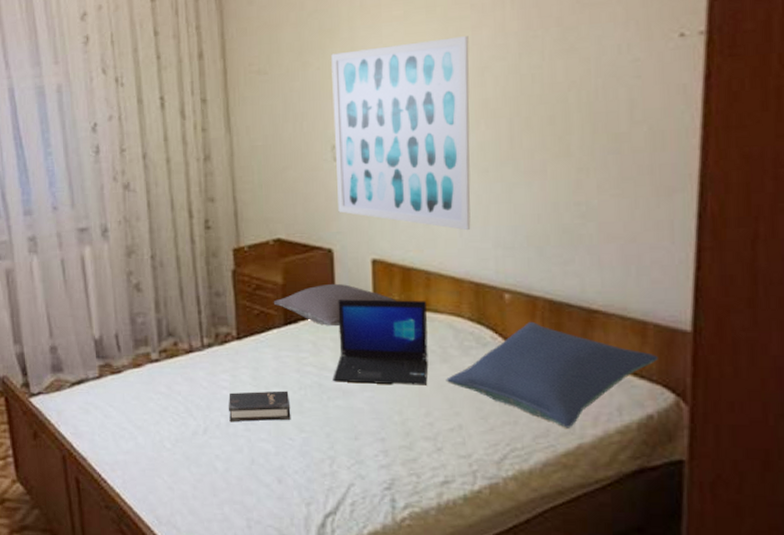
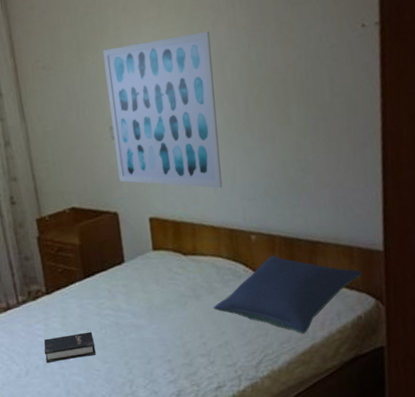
pillow: present [274,283,397,327] -> none [74,239,171,275]
laptop: present [332,299,429,386] -> none [125,247,200,320]

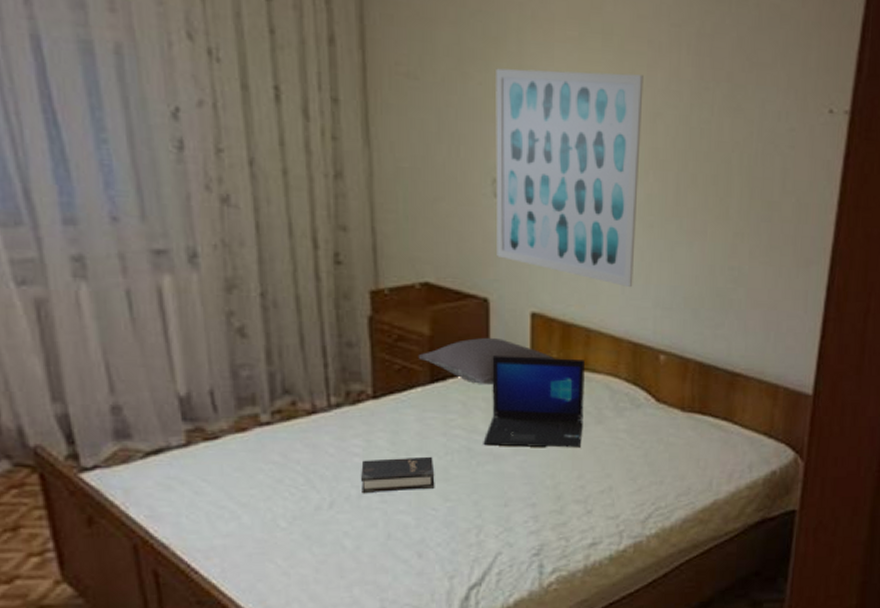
pillow: none [74,239,171,275] -> present [419,337,555,385]
laptop: none [125,247,200,320] -> present [483,356,584,448]
pillow: present [213,255,362,334] -> none [599,383,784,486]

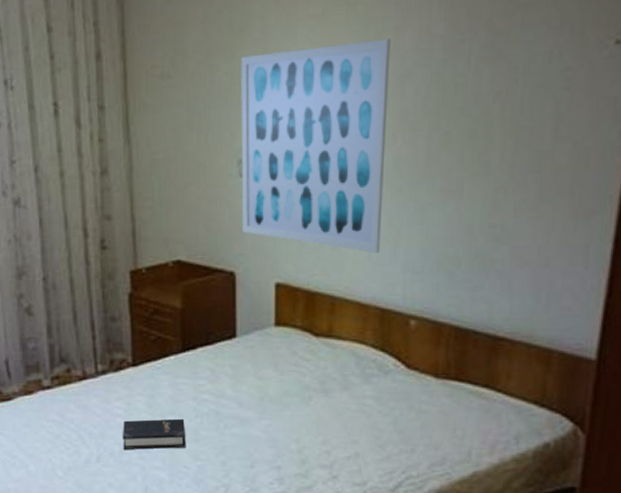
pillow: present [419,337,555,385] -> none [172,308,299,353]
laptop: present [483,356,584,448] -> none [230,325,329,414]

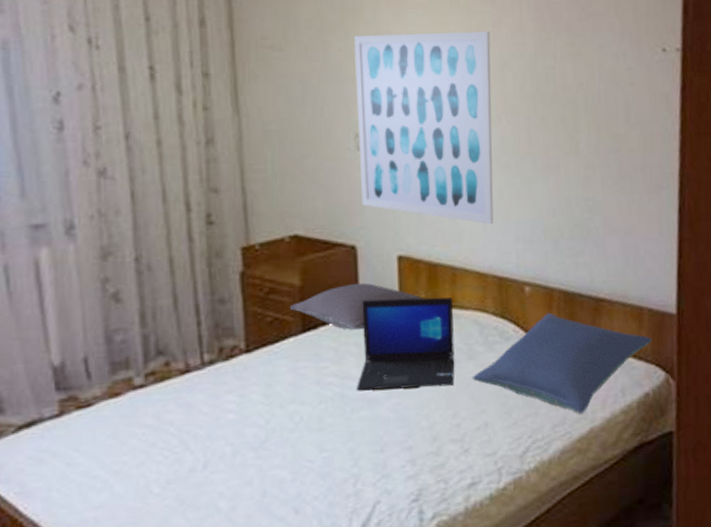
hardback book: present [122,418,186,451] -> none [234,406,310,451]
pillow: none [172,308,299,353] -> present [290,282,423,330]
laptop: none [230,325,329,414] -> present [356,297,455,391]
pillow: none [345,348,560,456] -> present [472,312,652,414]

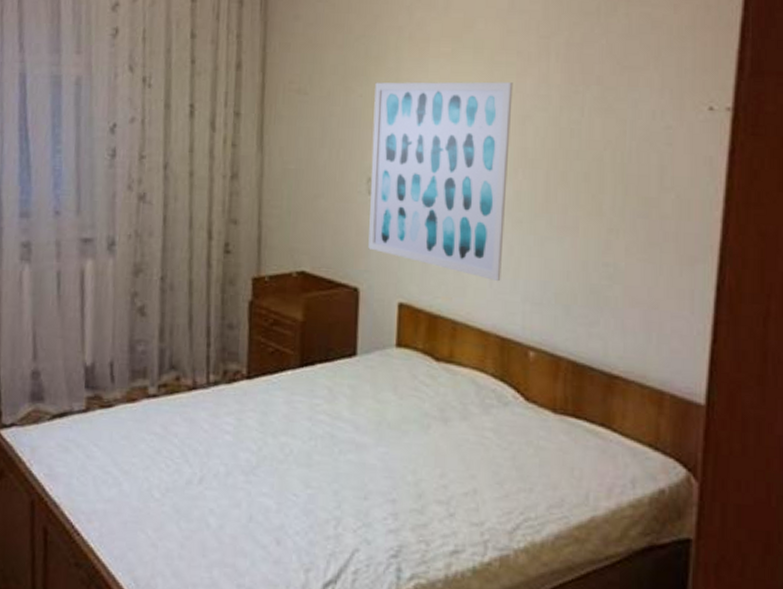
pillow: present [290,282,423,330] -> none [291,325,421,373]
laptop: present [356,297,455,391] -> none [346,343,450,444]
pillow: present [472,312,652,414] -> none [464,382,672,499]

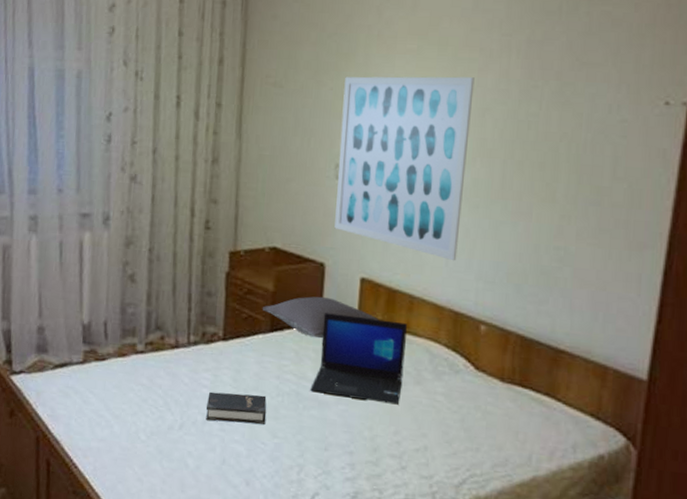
hardback book: none [229,438,298,474] -> present [206,391,267,425]
pillow: none [291,325,421,373] -> present [263,296,380,339]
laptop: none [346,343,450,444] -> present [310,313,407,405]

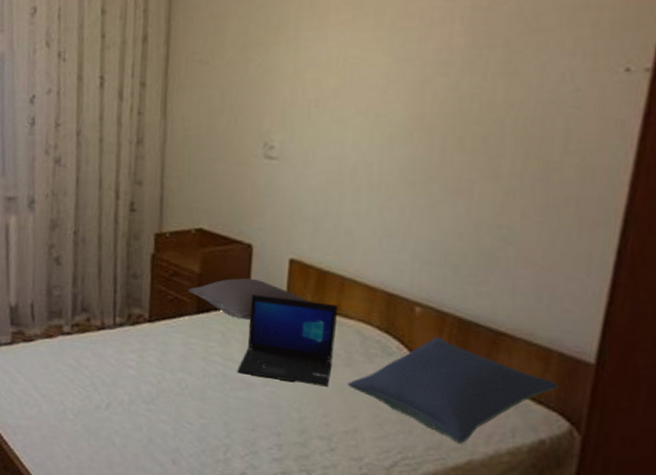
hardback book: present [206,391,267,425] -> none [132,372,193,405]
wall art: present [334,76,475,261] -> none [262,47,414,241]
pillow: none [417,354,614,460] -> present [347,336,558,444]

